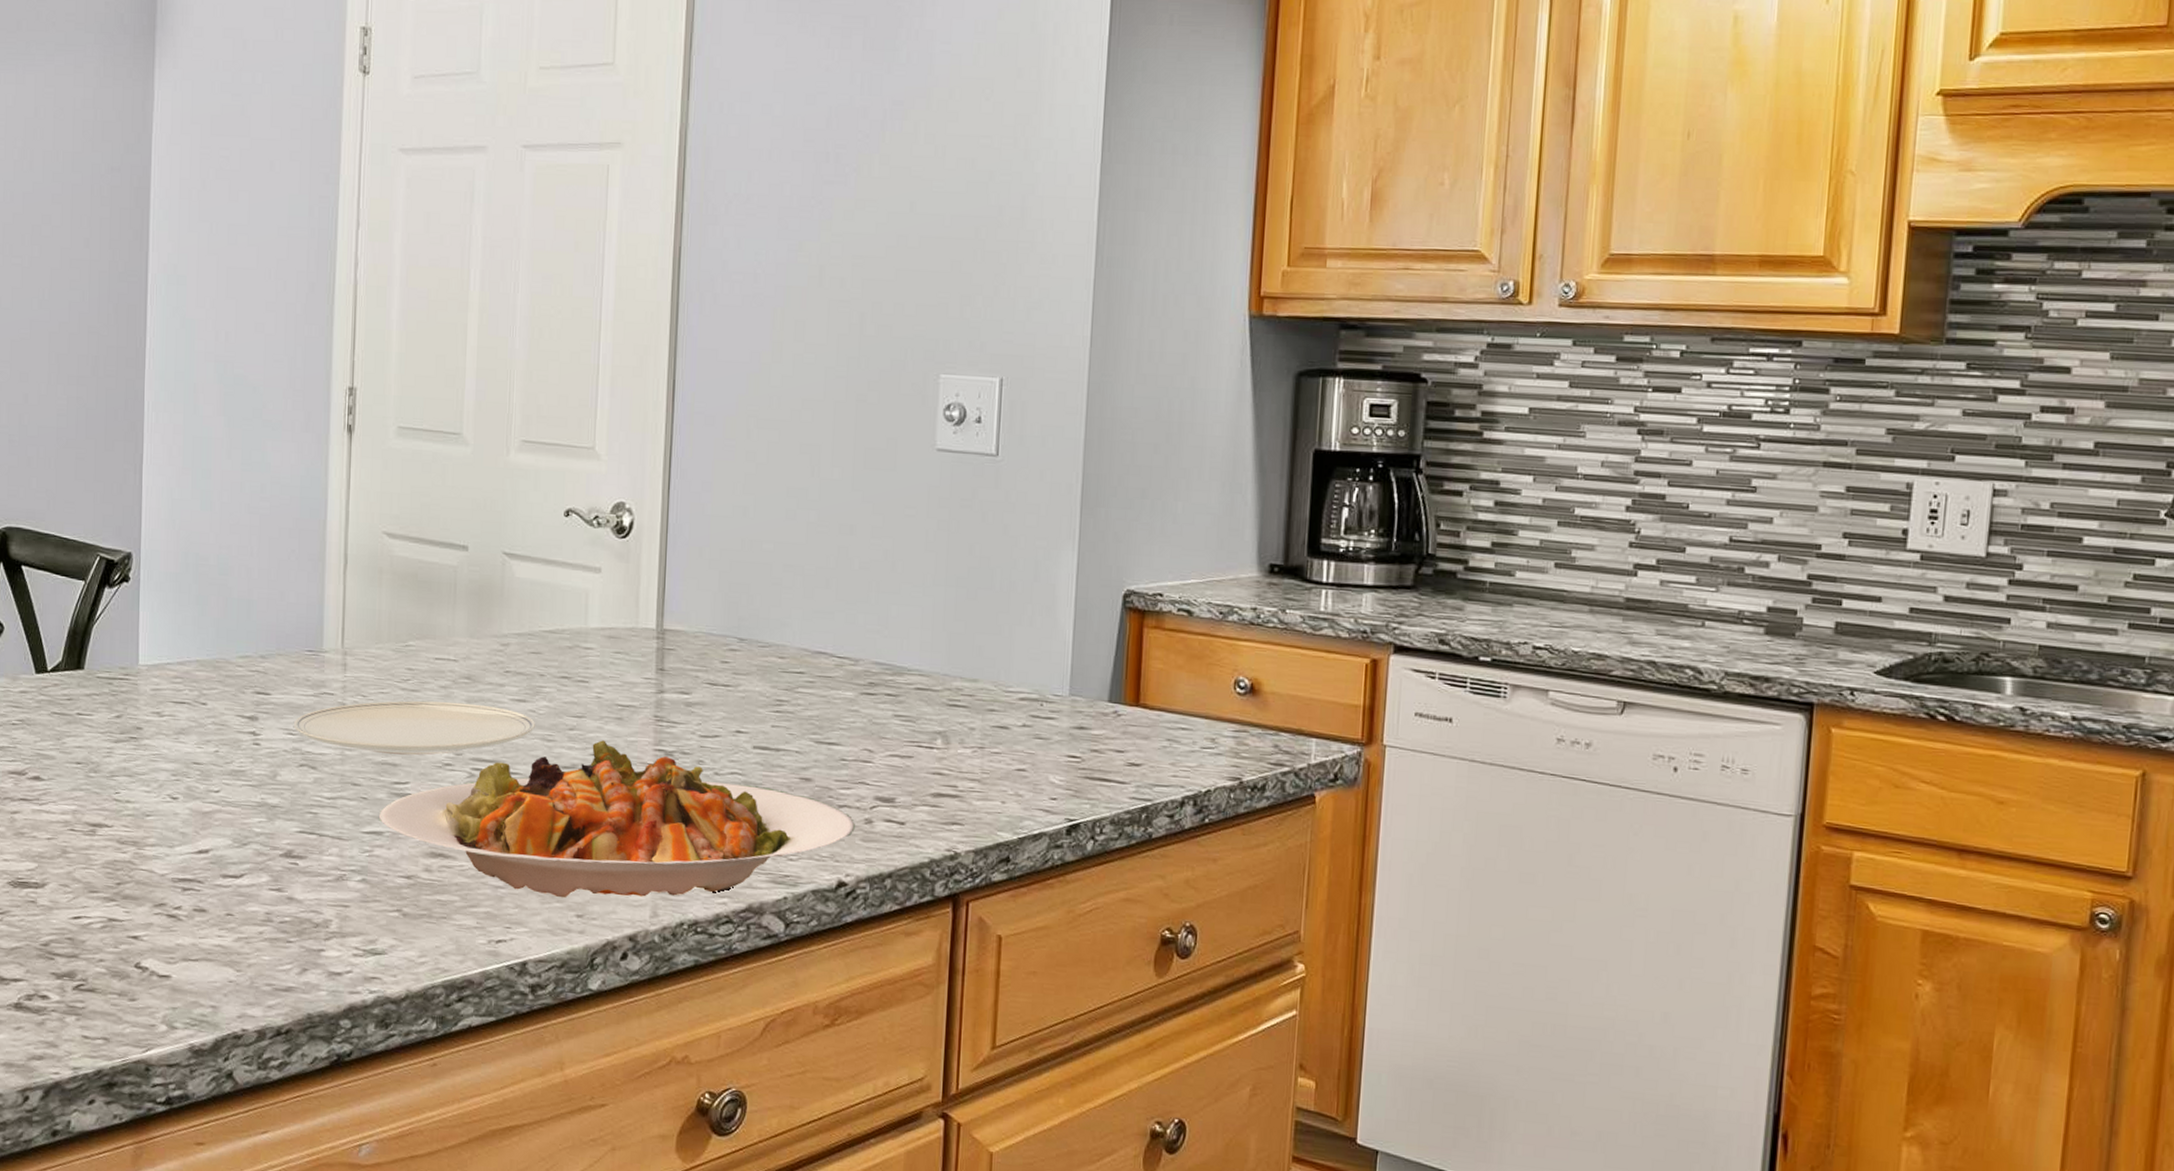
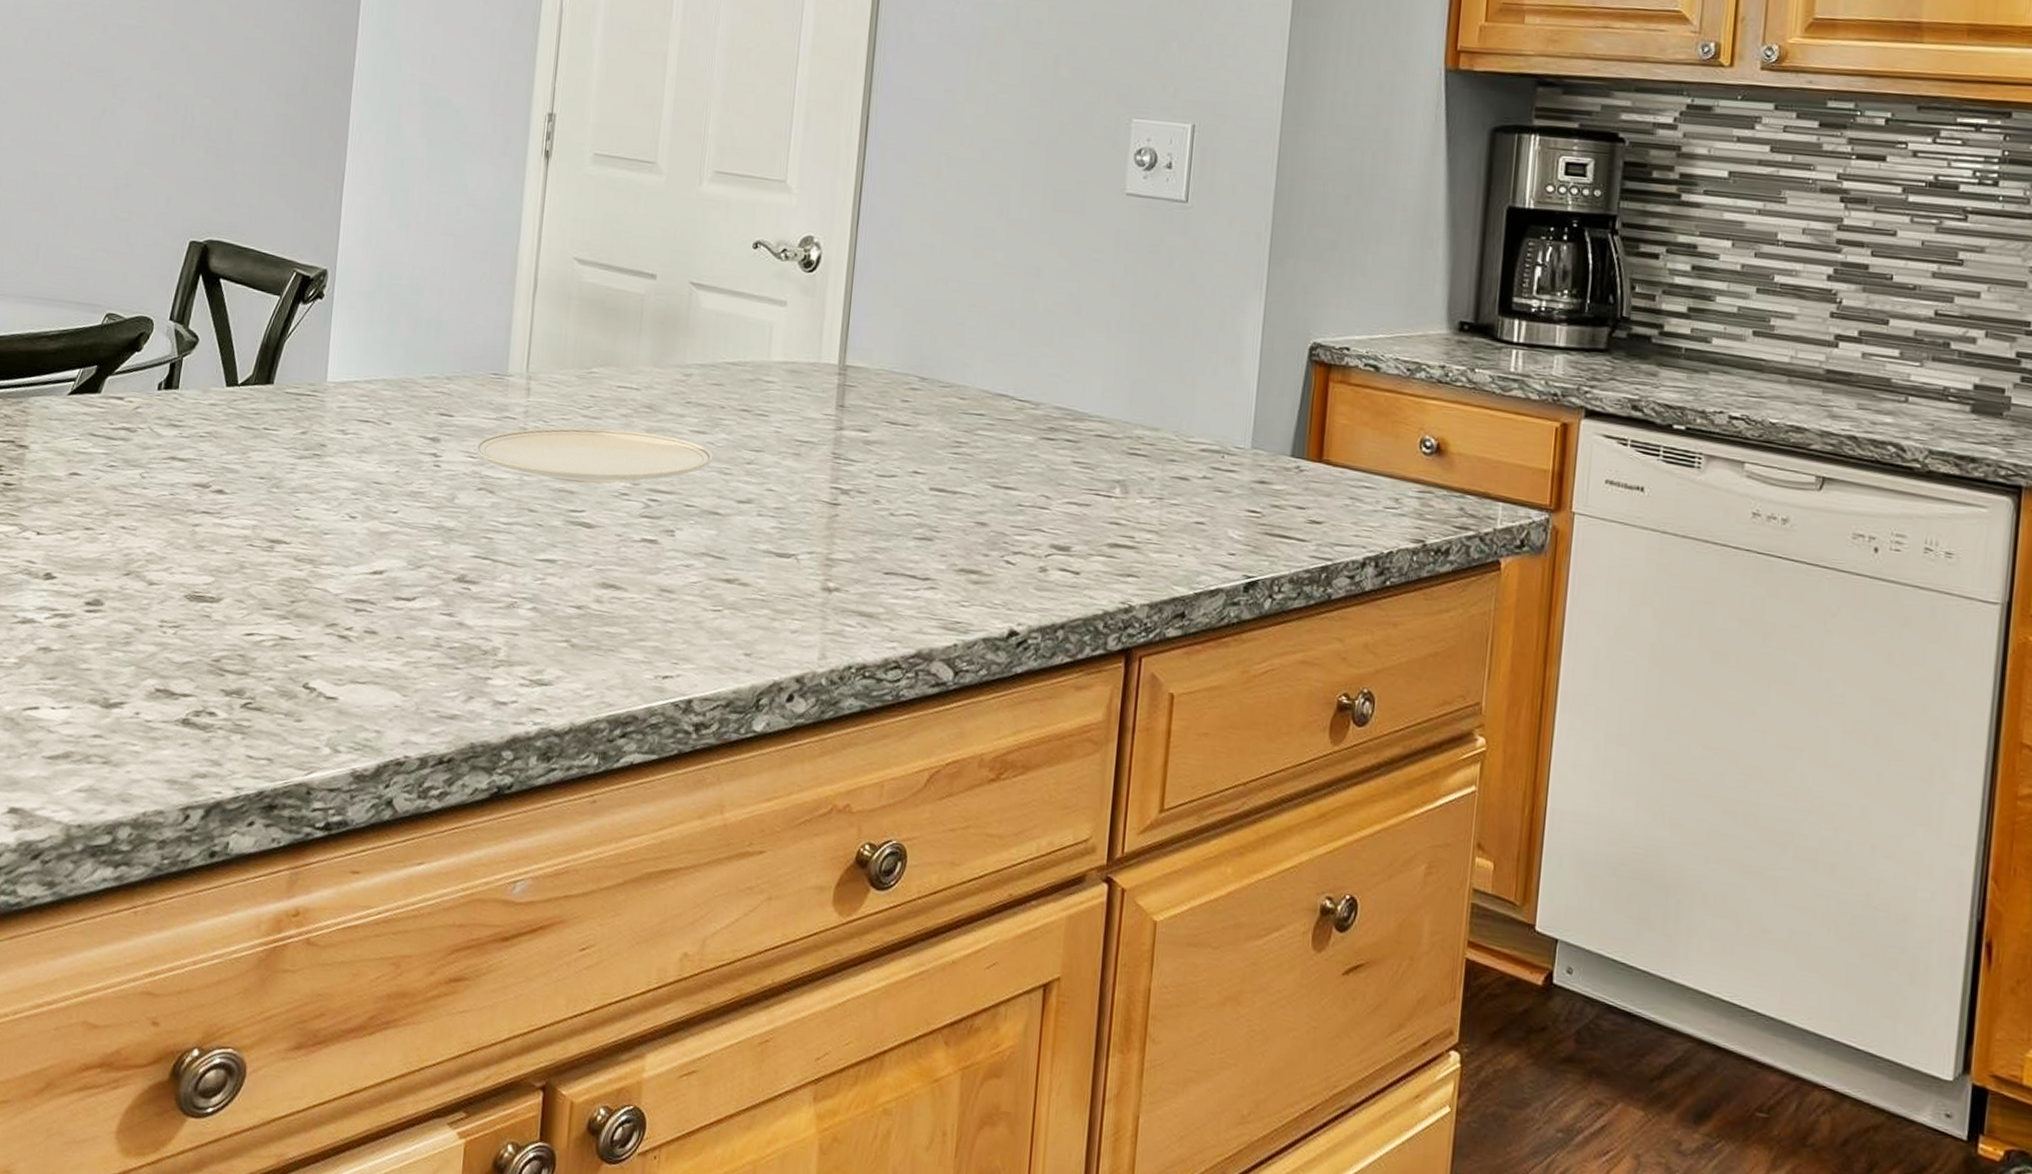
salad: present [378,740,856,898] -> none [552,475,1030,638]

